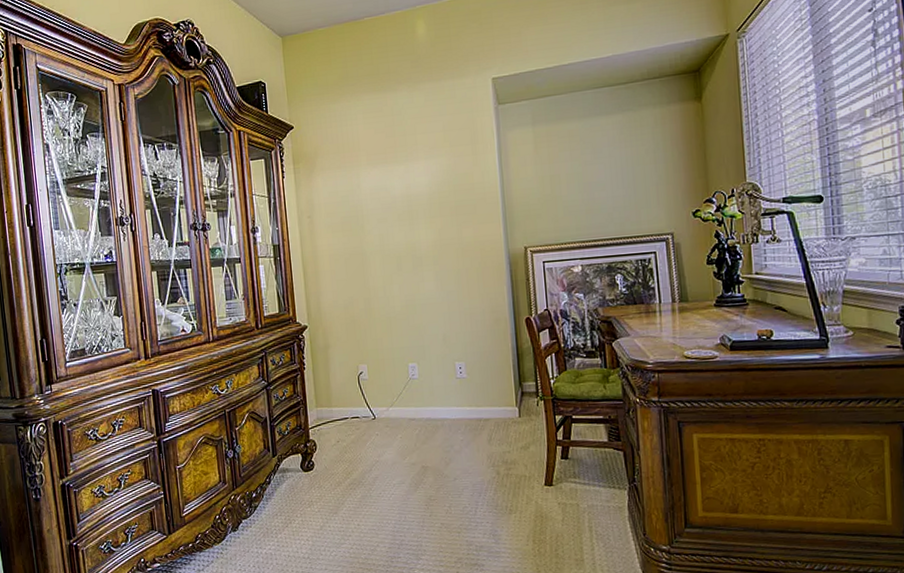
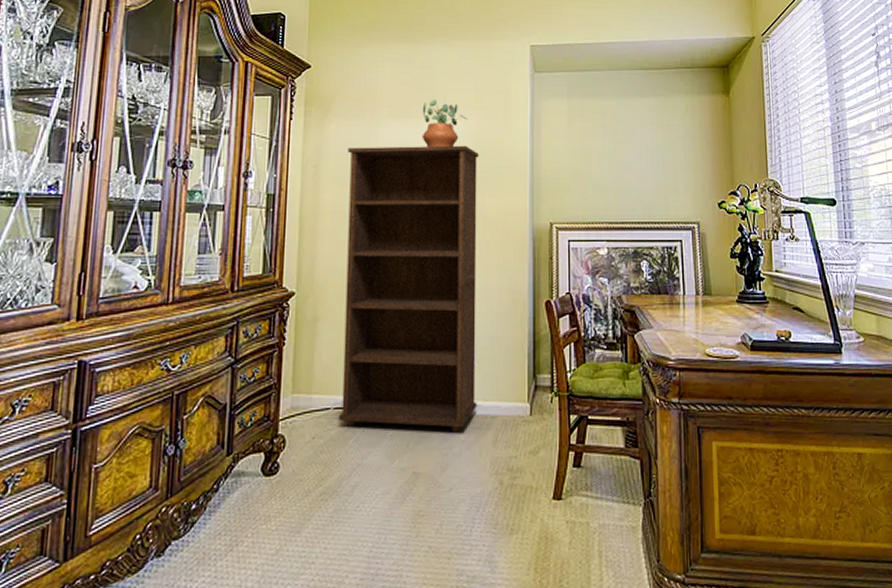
bookcase: none [335,183,471,434] -> present [338,145,479,433]
potted plant: none [396,143,439,189] -> present [422,99,468,148]

